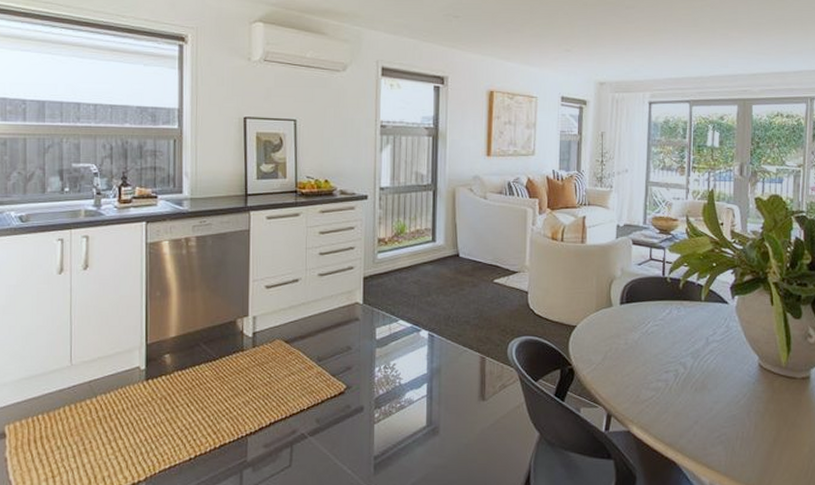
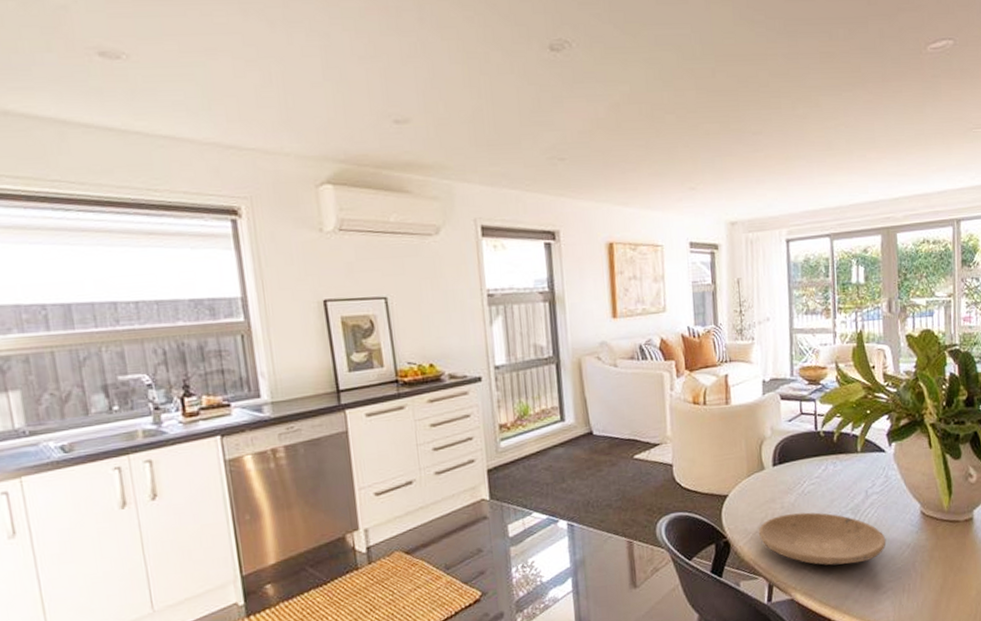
plate: none [601,351,723,405] -> present [758,512,887,566]

